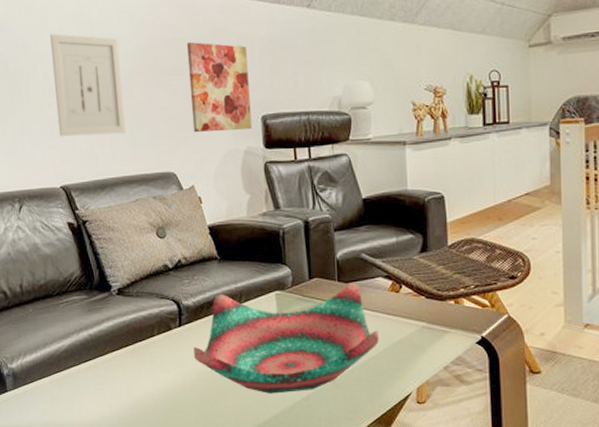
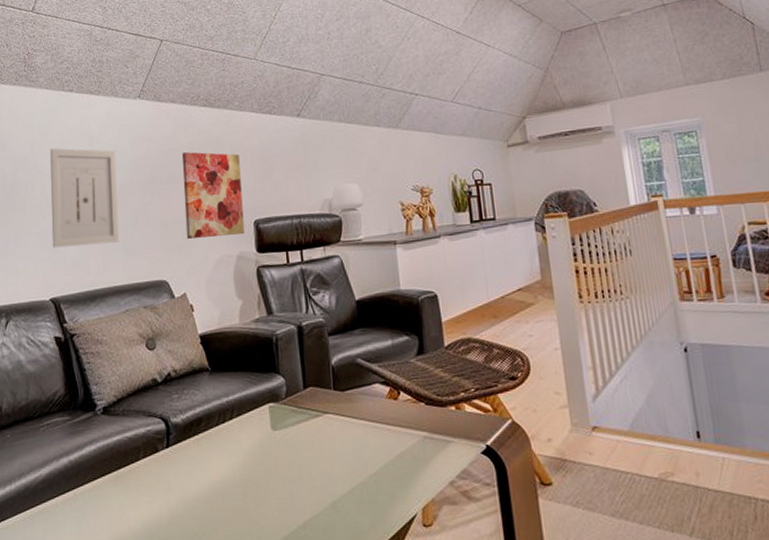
decorative bowl: present [193,283,379,394] -> none [181,391,379,523]

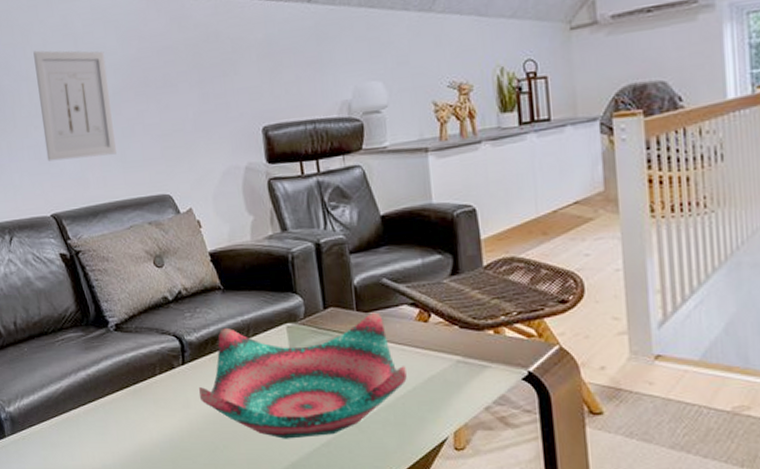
wall art: present [181,151,245,239] -> none [177,49,253,149]
decorative bowl: none [181,391,379,523] -> present [199,312,407,439]

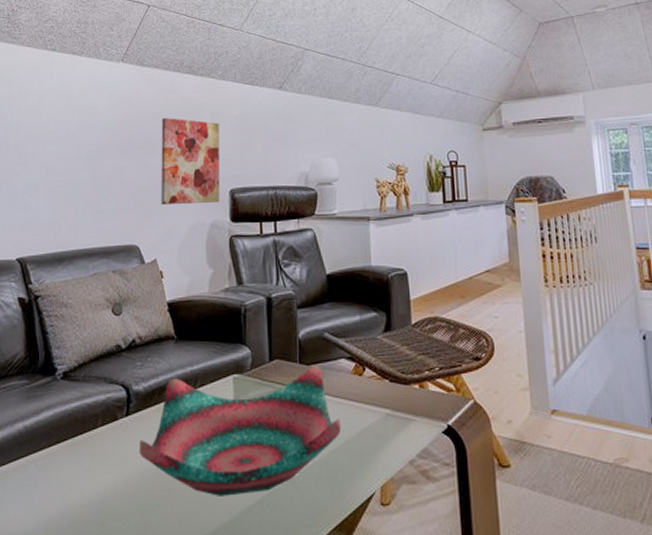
wall art: present [33,50,116,162] -> none [23,106,95,207]
wall art: none [177,49,253,149] -> present [161,117,220,205]

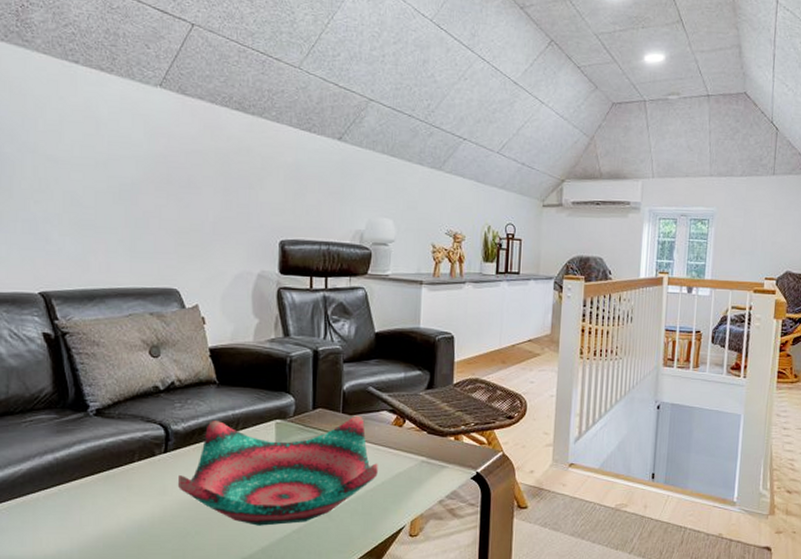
wall art: present [161,117,220,205] -> none [204,156,271,254]

